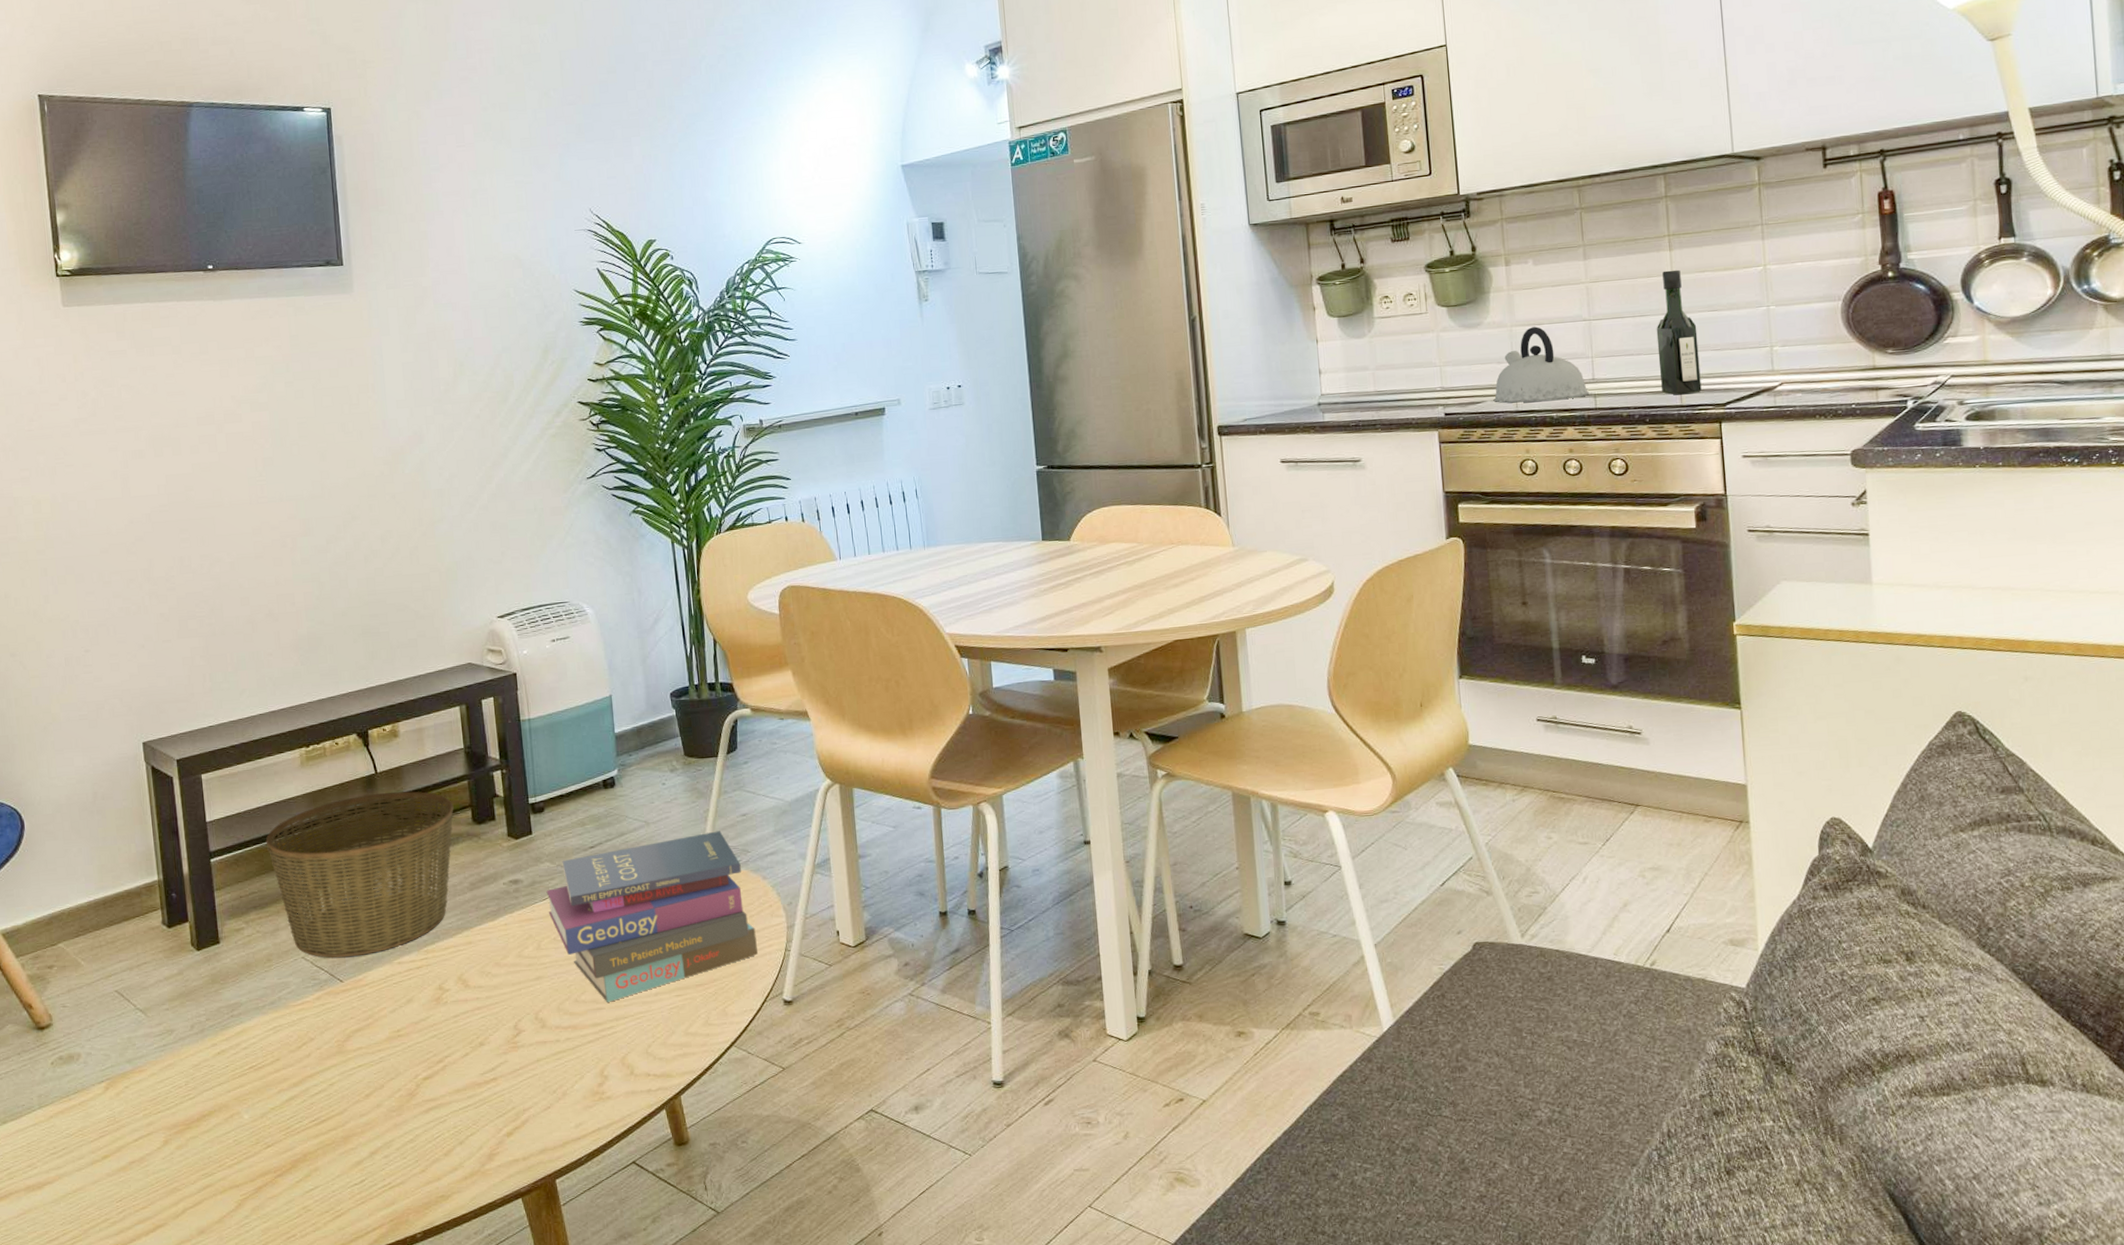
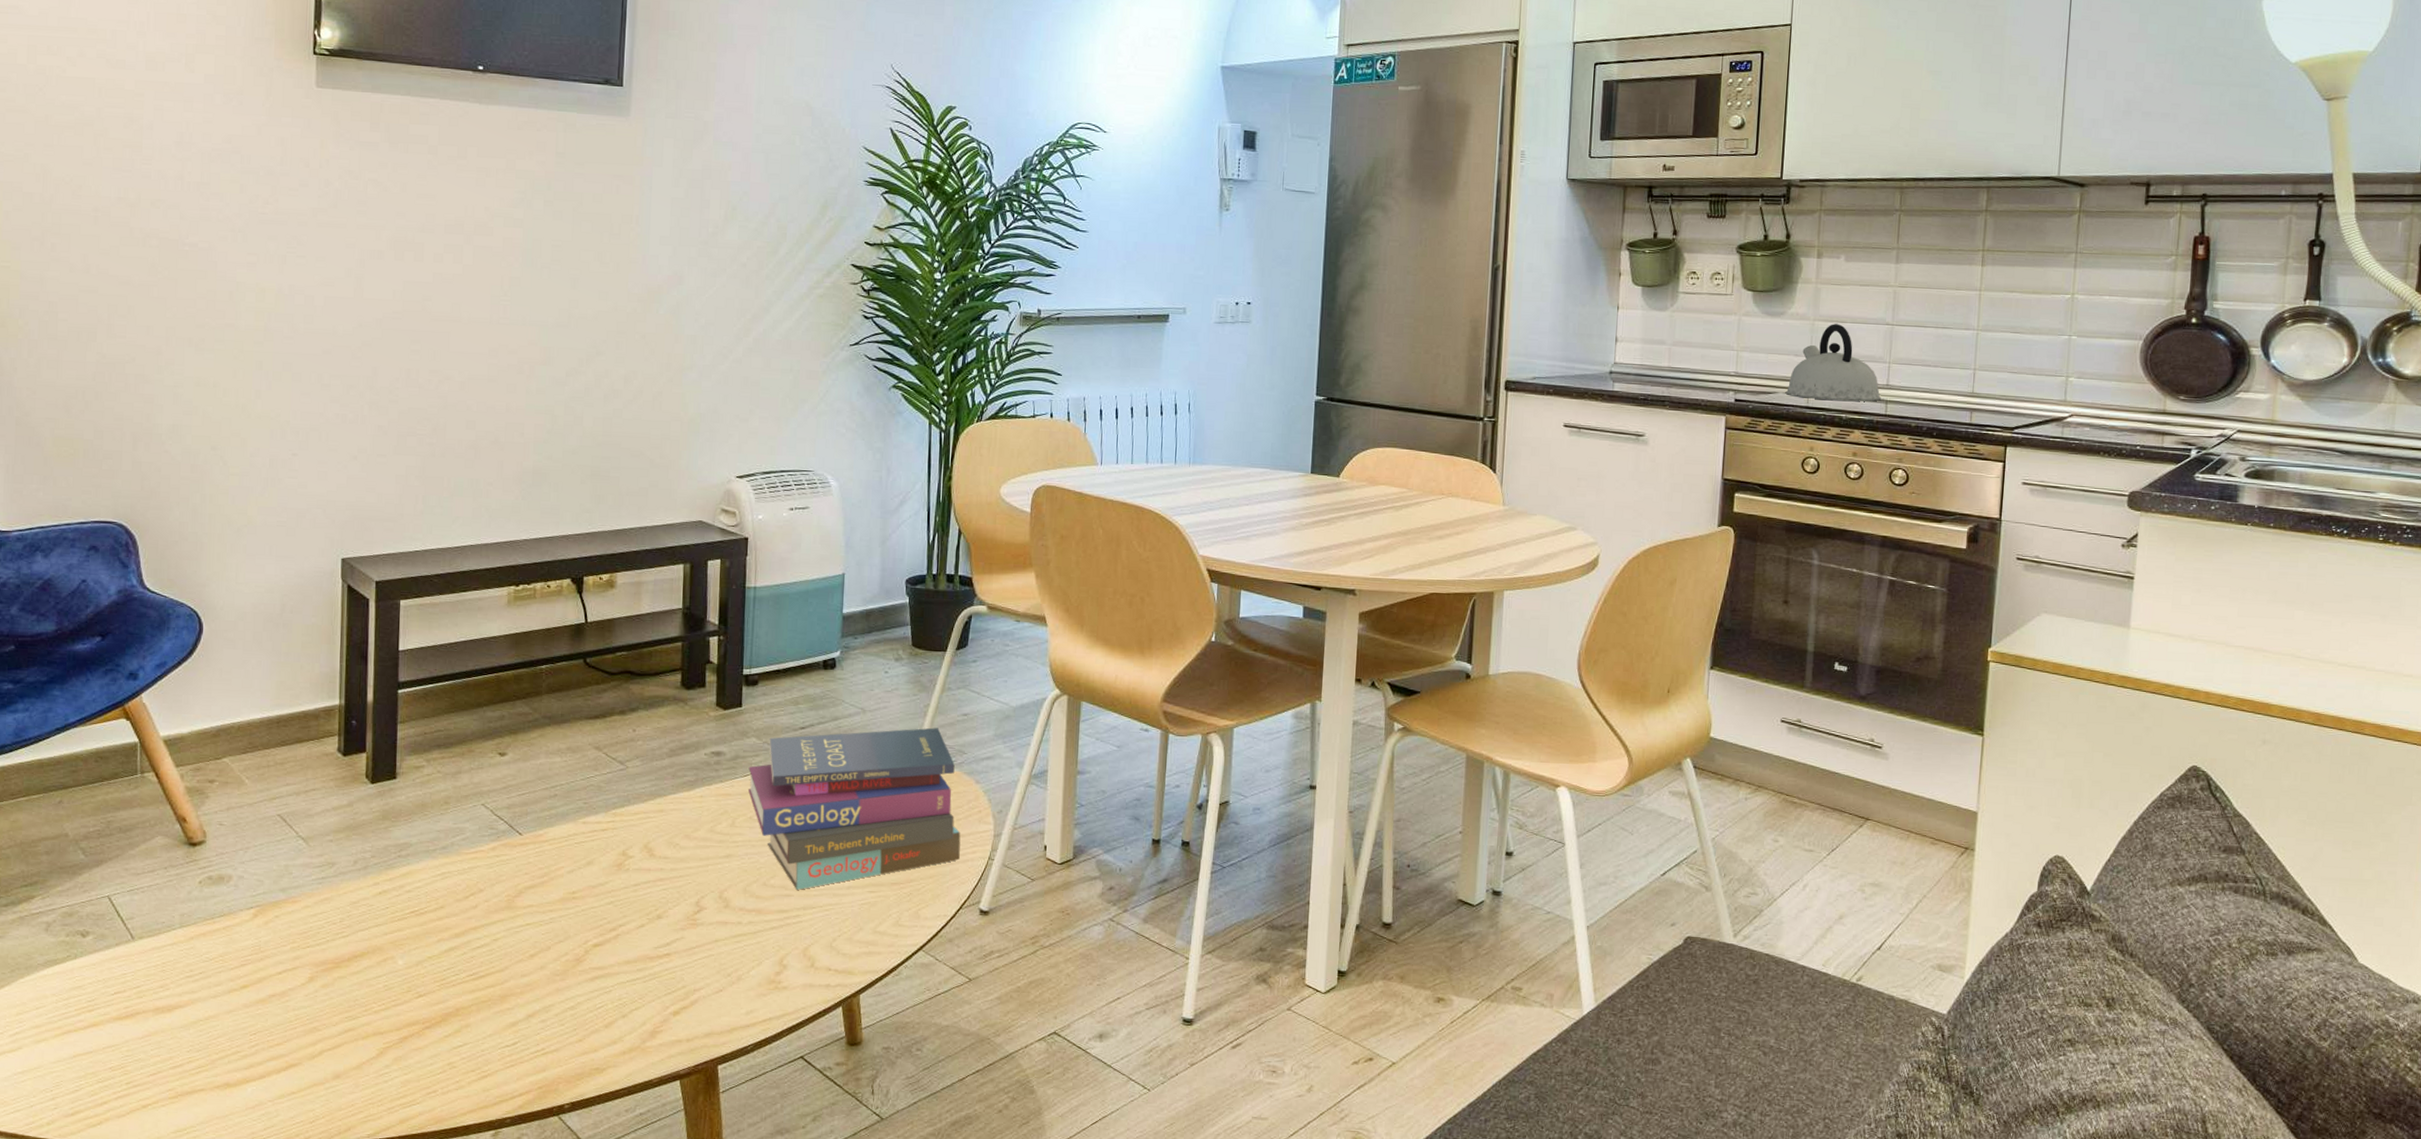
basket: present [265,791,454,959] -> none [459,643,664,811]
bottle: present [1656,269,1702,395] -> none [1953,285,1997,413]

